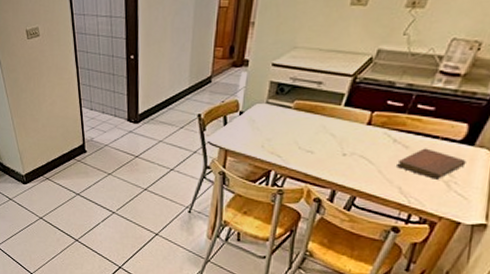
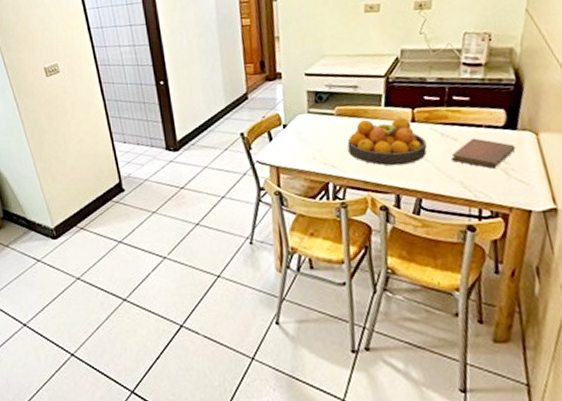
fruit bowl: none [297,116,377,164] -> present [347,117,428,166]

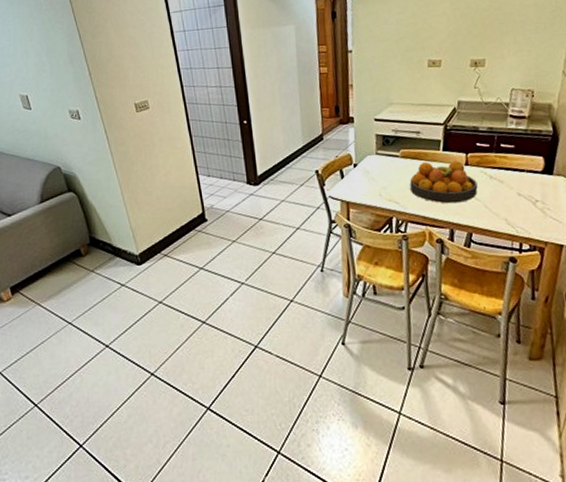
notebook: present [451,138,516,169] -> none [498,181,552,208]

